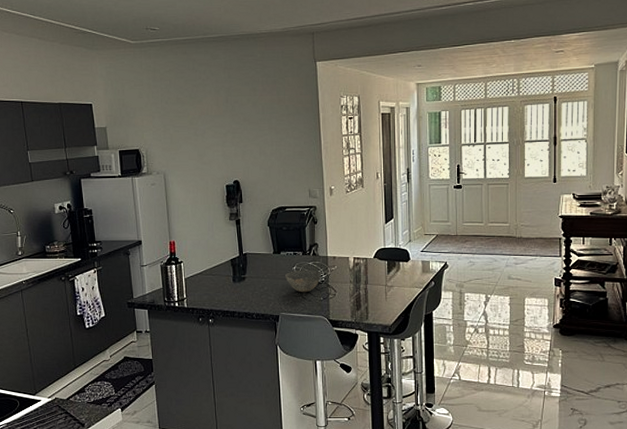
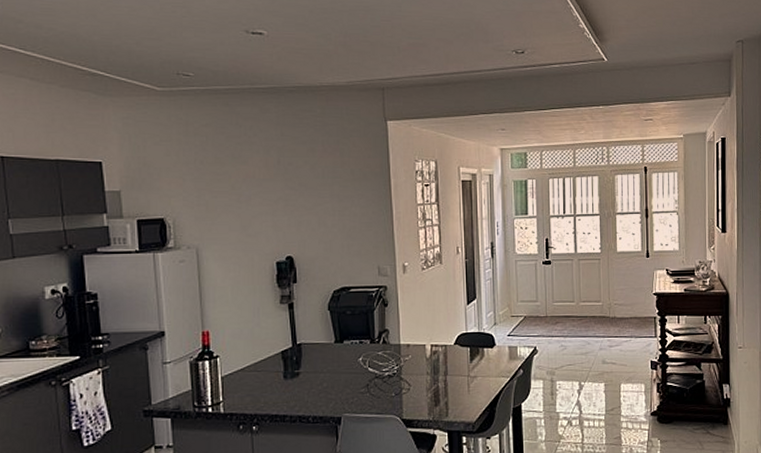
bowl: present [284,269,321,293] -> none [348,360,393,389]

